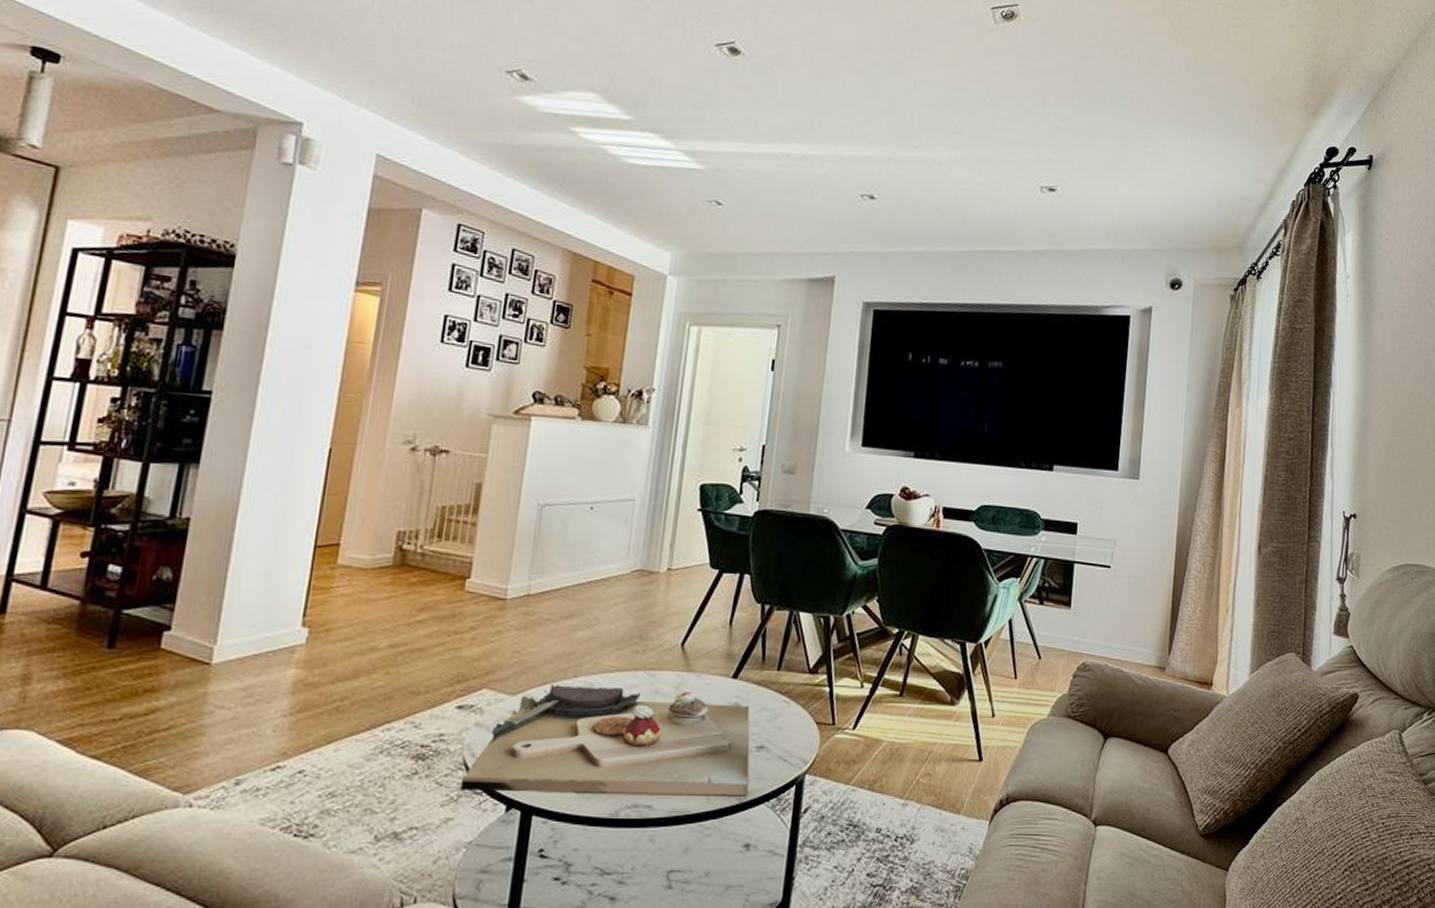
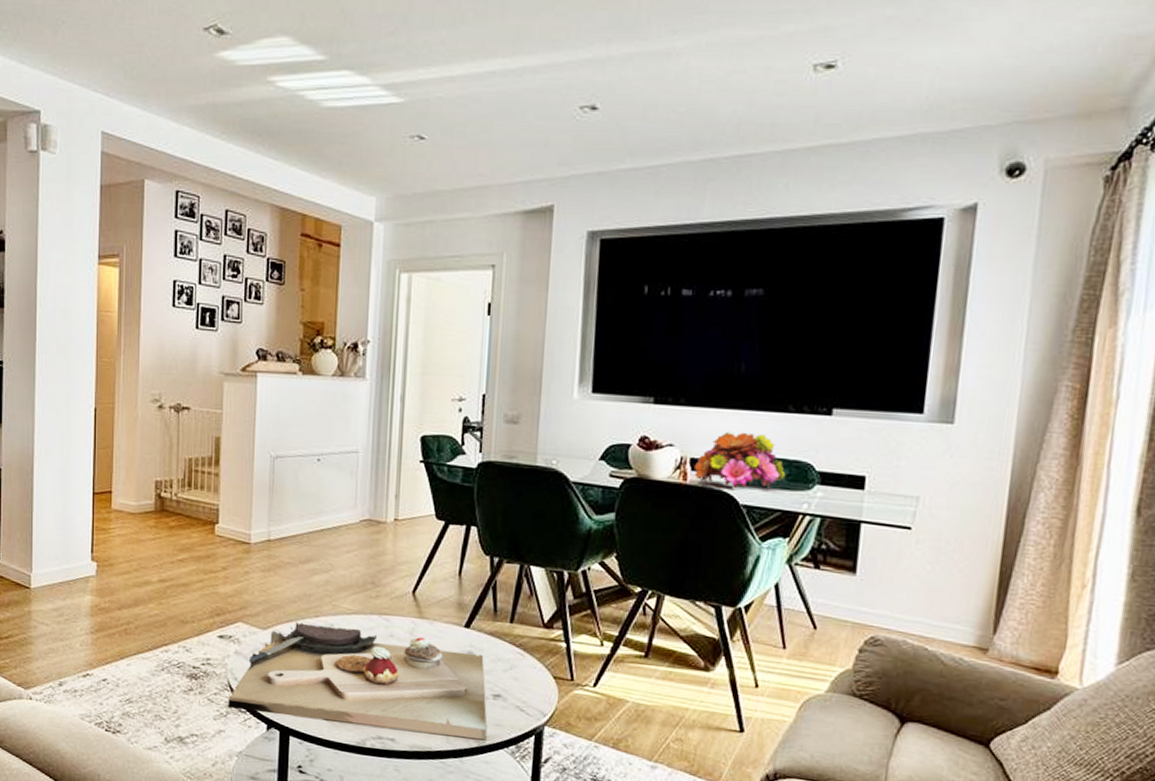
flower bouquet: none [945,483,1018,535] -> present [693,431,786,489]

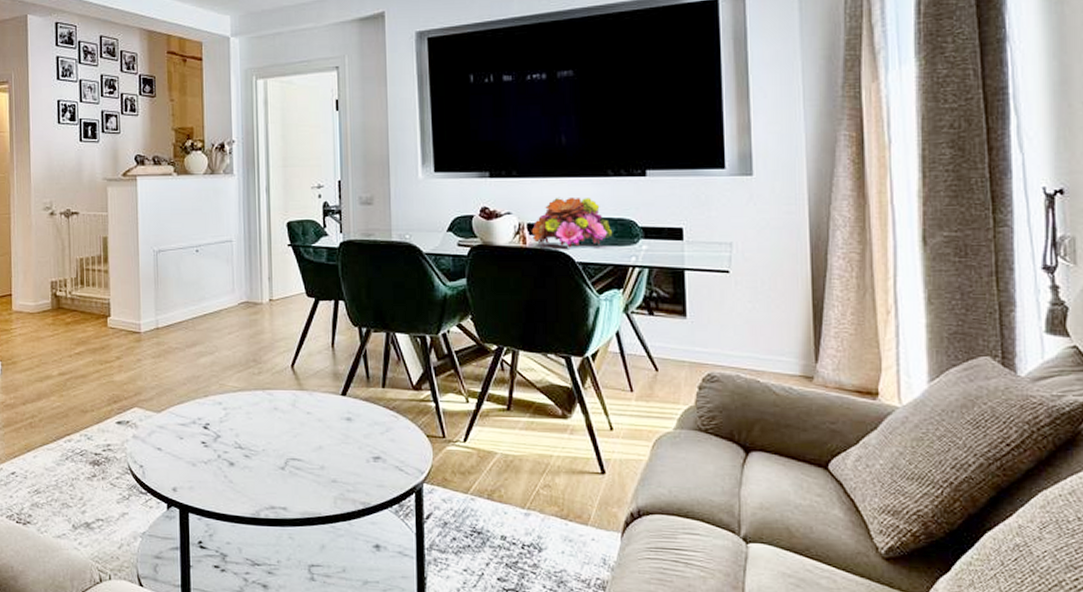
decorative tray: present [227,622,488,741] -> none [129,403,371,502]

